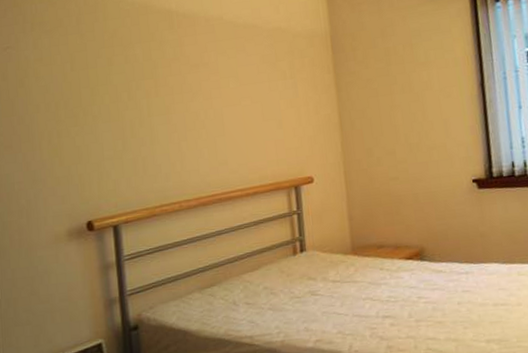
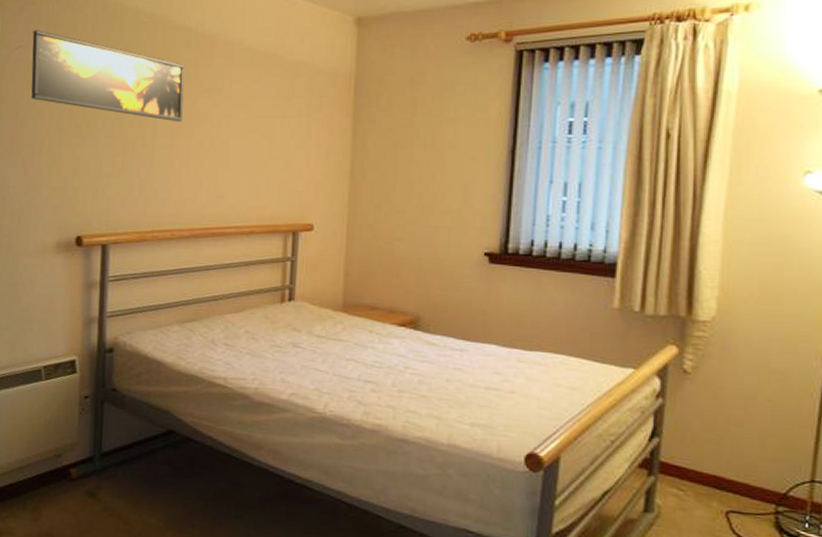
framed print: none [19,29,175,99] -> present [31,30,185,122]

